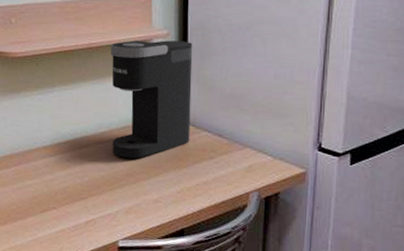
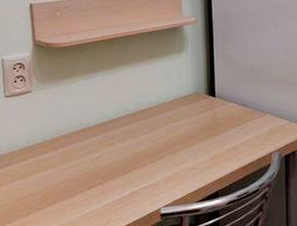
coffee maker: present [110,40,193,159] -> none [146,26,219,132]

